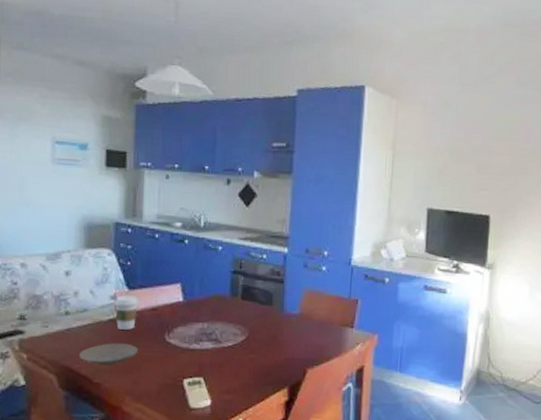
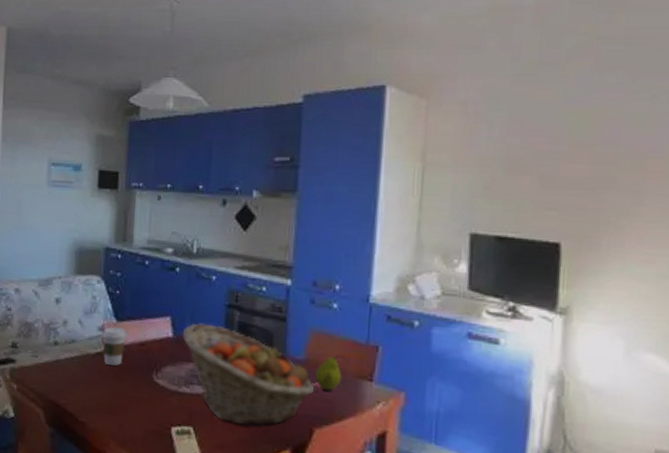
plate: present [78,343,139,366] -> none [65,379,125,405]
fruit basket: none [191,288,308,372] -> present [182,323,315,427]
fruit: none [308,309,332,338] -> present [316,355,345,391]

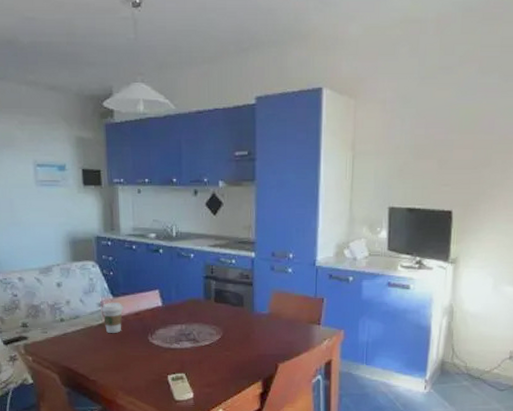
fruit basket: present [182,323,315,427] -> none [169,293,278,368]
fruit: present [316,355,345,391] -> none [278,308,299,335]

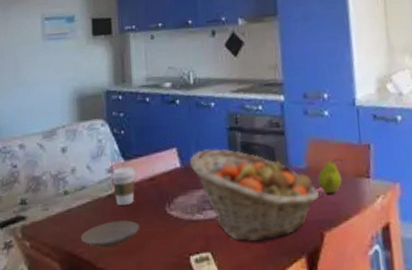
plate: none [75,345,127,366] -> present [80,220,140,249]
fruit basket: none [169,293,278,368] -> present [189,148,320,242]
fruit: none [278,308,299,335] -> present [318,159,342,194]

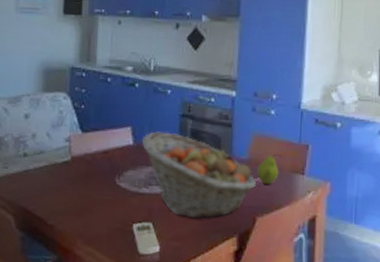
plate: present [80,220,140,249] -> none [34,185,91,208]
coffee cup: present [110,167,136,205] -> none [68,138,92,172]

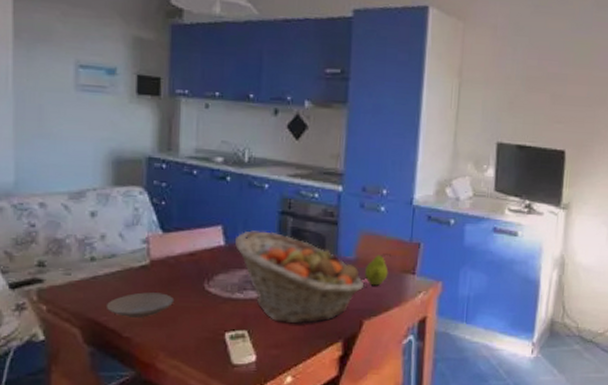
plate: none [34,185,91,208] -> present [106,292,175,319]

